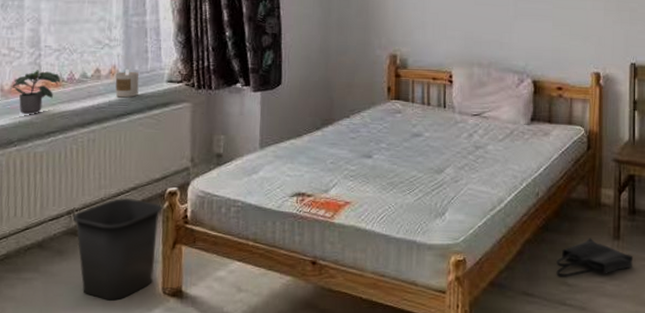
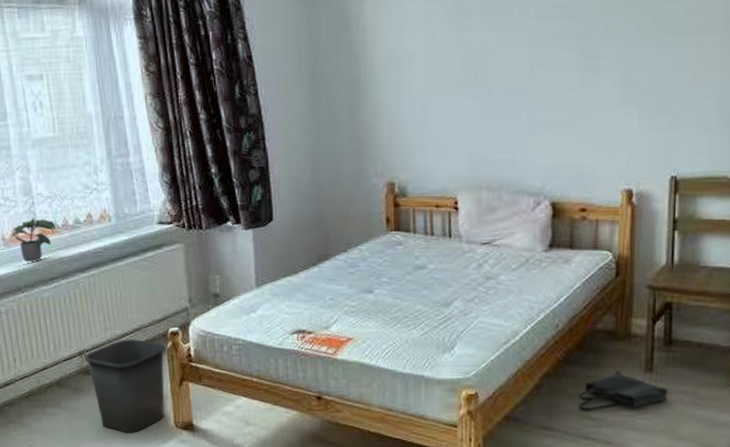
candle: present [115,68,140,98] -> none [107,212,131,242]

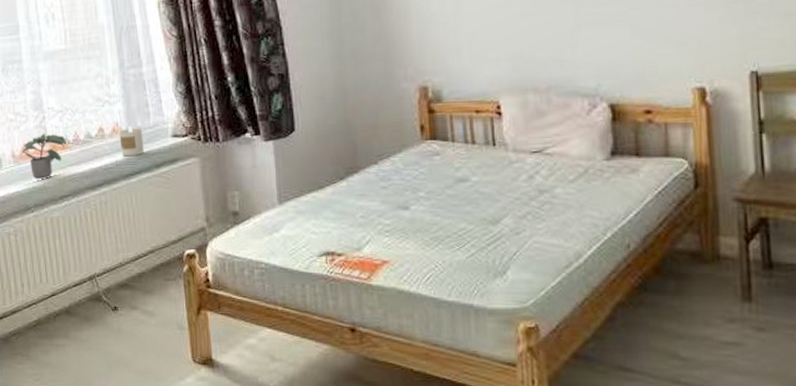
waste bin: present [84,338,166,433] -> none [95,261,181,368]
candle: none [107,212,131,242] -> present [119,125,144,157]
tote bag: present [579,371,669,411] -> none [662,300,775,349]

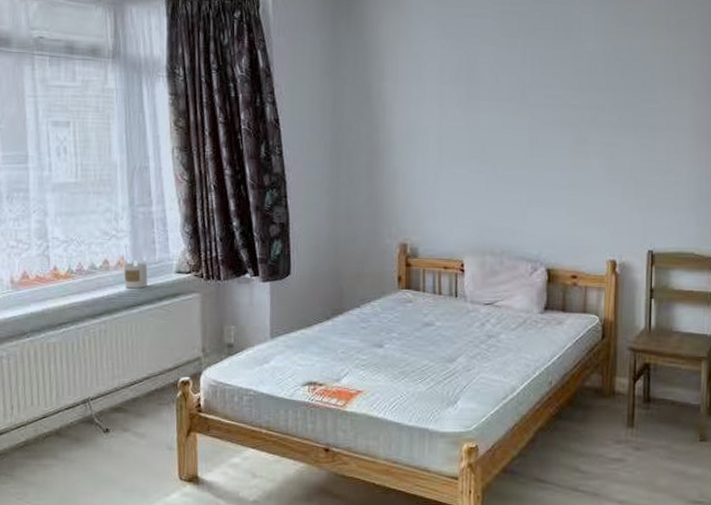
potted plant: present [22,132,67,180] -> none [22,260,69,307]

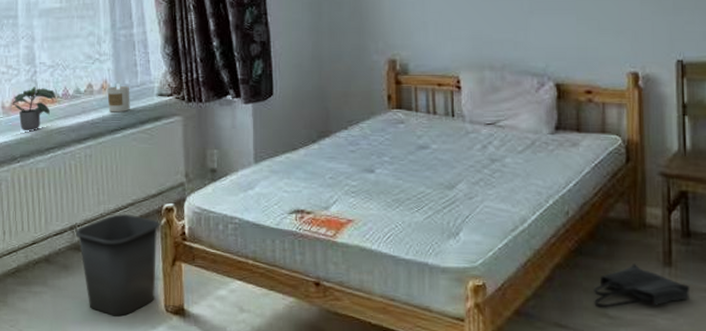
potted plant: none [22,260,69,307] -> present [12,86,56,132]
waste bin: none [88,387,175,486] -> present [75,213,159,317]
tote bag: none [569,426,648,464] -> present [594,264,691,308]

